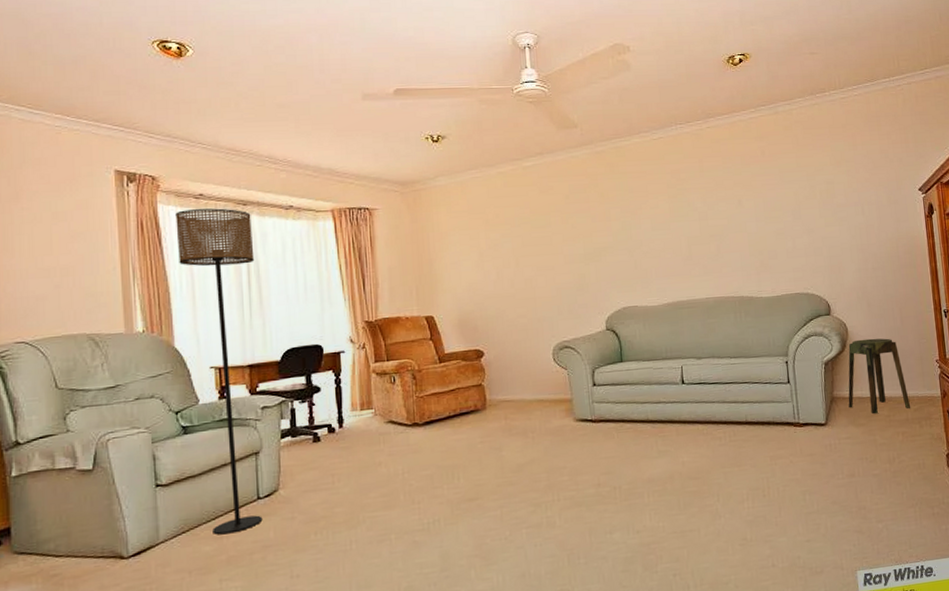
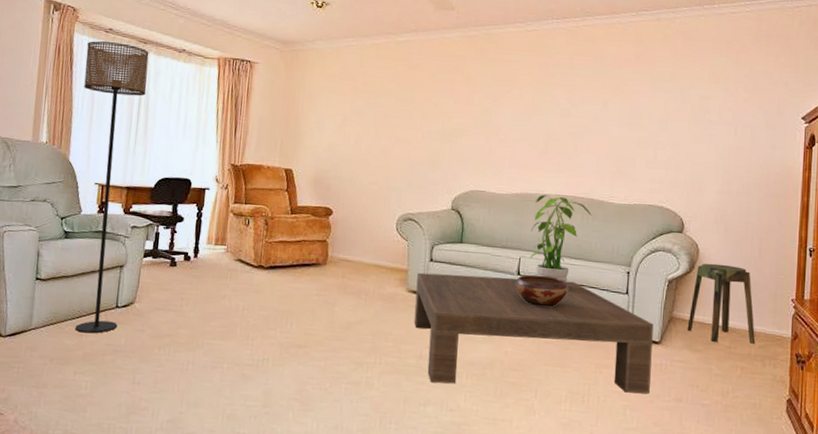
coffee table: none [582,380,824,508] -> present [413,272,654,394]
decorative bowl: none [681,379,733,411] -> present [515,274,569,307]
potted plant: none [688,297,744,384] -> present [529,194,592,284]

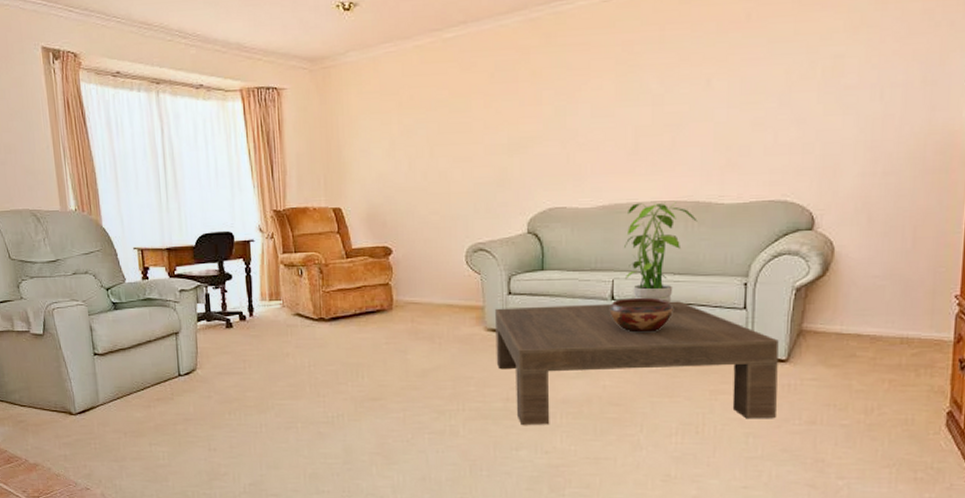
floor lamp: present [75,41,149,334] -> none [96,87,184,404]
stool: present [687,263,756,344] -> none [821,262,908,355]

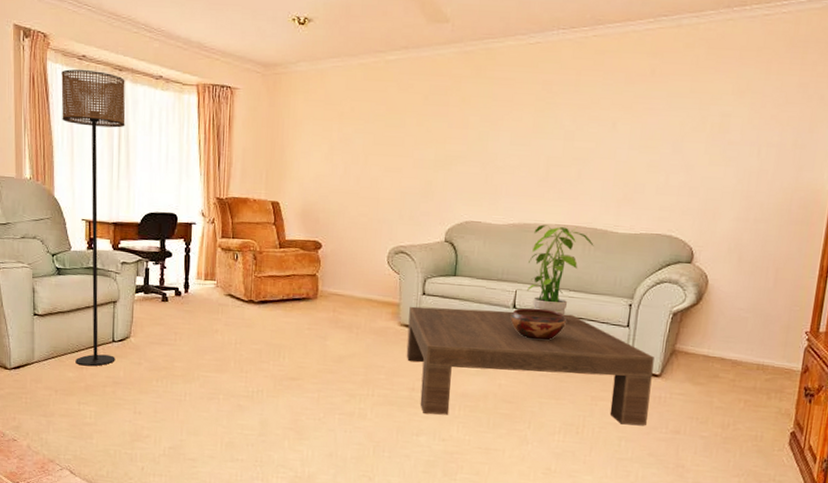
floor lamp: none [96,87,184,404] -> present [61,69,126,366]

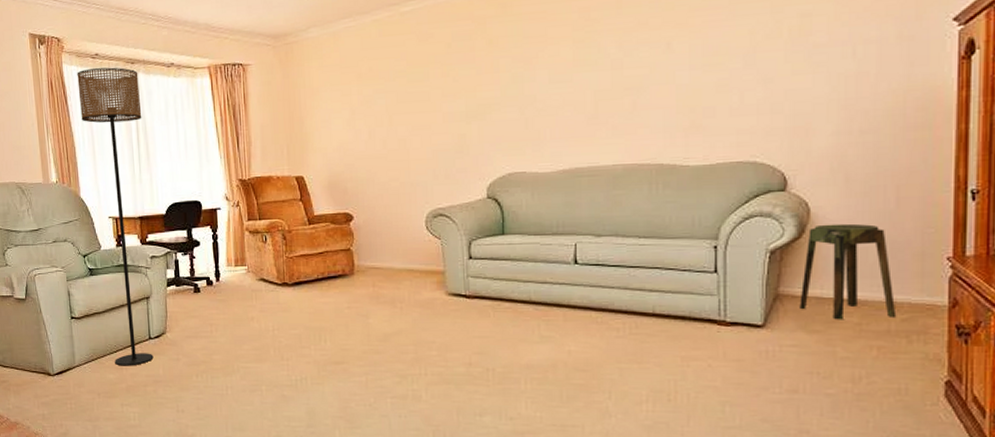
coffee table: present [406,306,655,426] -> none [456,265,754,391]
decorative bowl: present [510,307,566,341] -> none [572,261,639,297]
potted plant: present [526,224,594,317] -> none [586,165,662,268]
stool: none [690,294,763,377] -> present [800,223,897,320]

